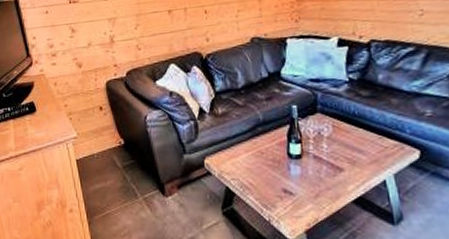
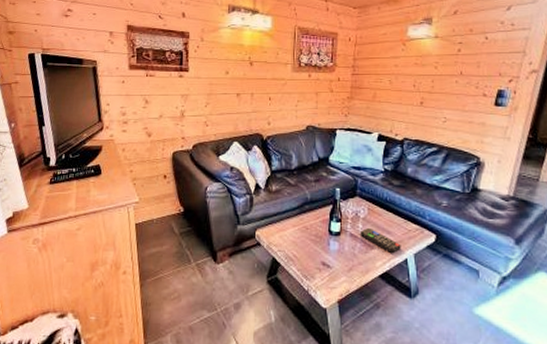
remote control: none [325,147,378,176] -> present [360,227,401,254]

